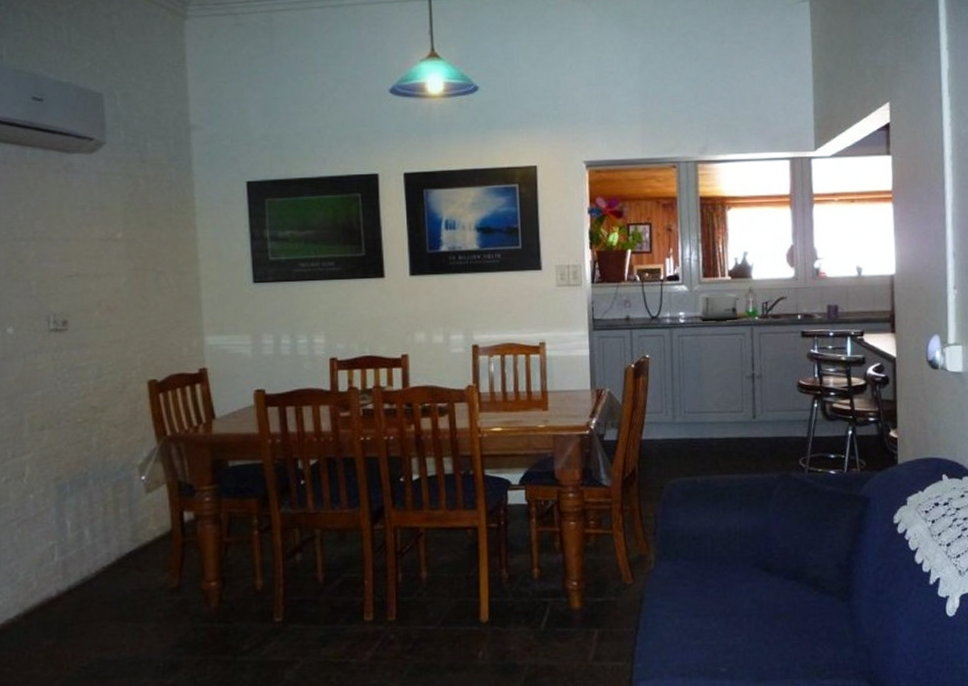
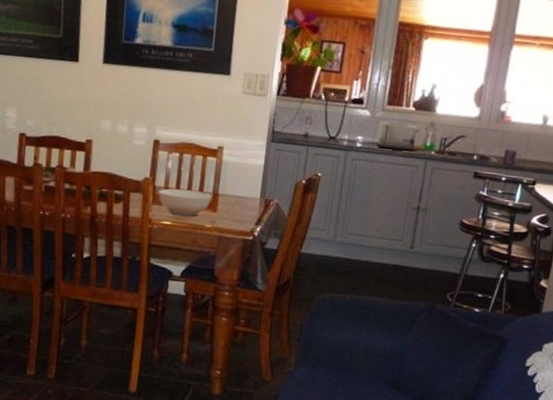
bowl: none [483,391,541,420] -> present [157,188,212,216]

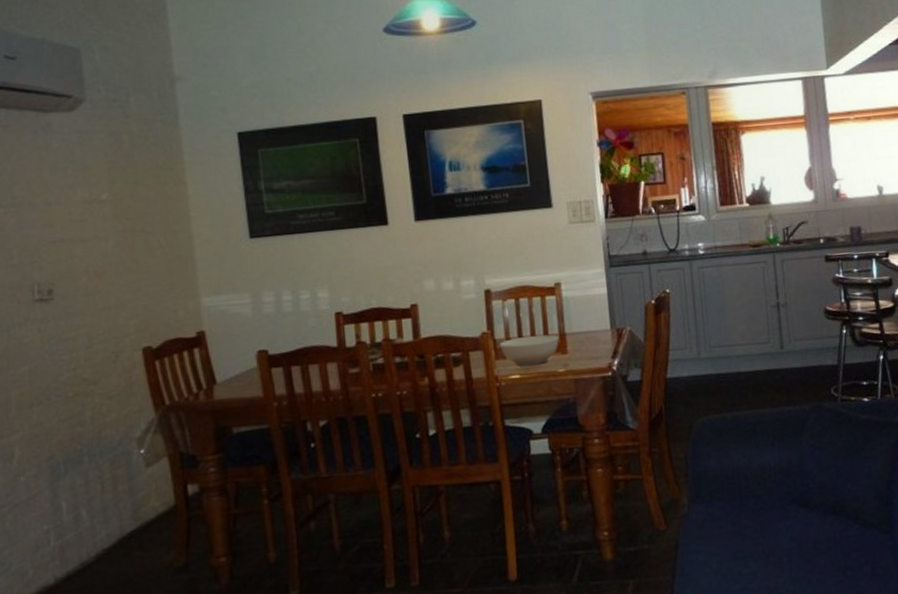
toaster: present [376,121,419,151] -> none [717,220,759,251]

